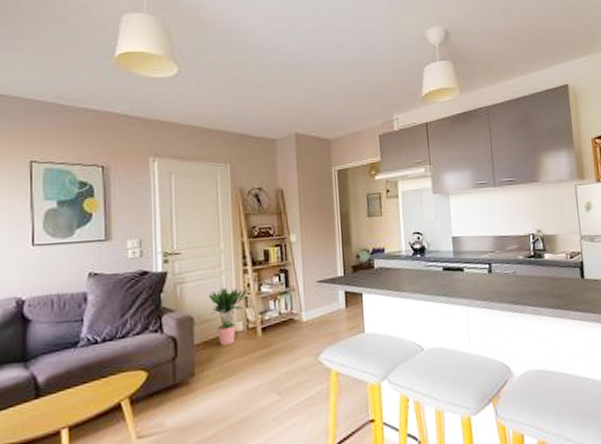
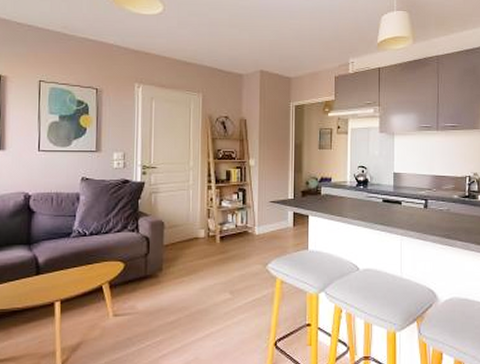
potted plant: present [208,287,248,346] -> none [177,200,210,248]

